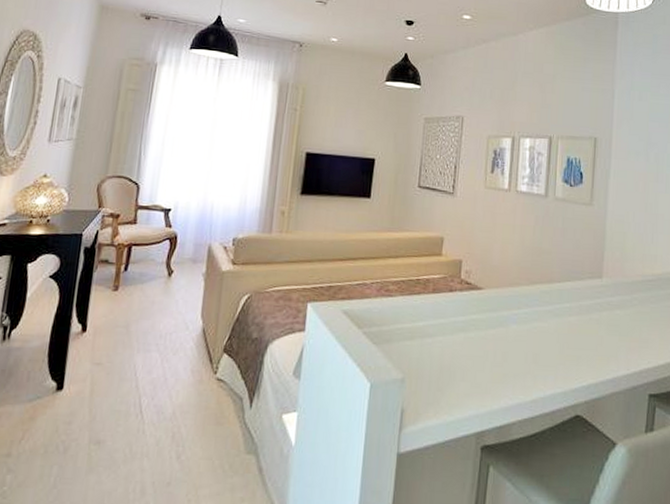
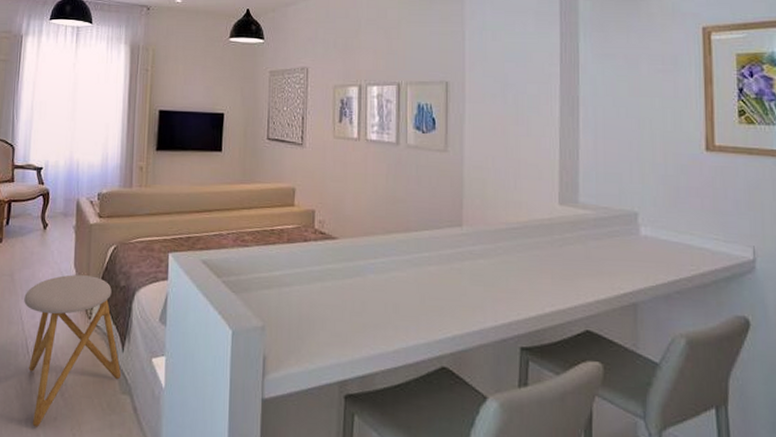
stool: none [140,326,248,494] -> present [24,274,122,427]

